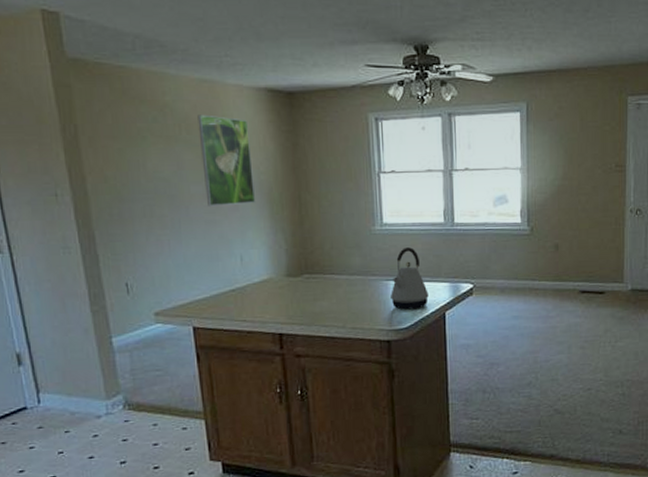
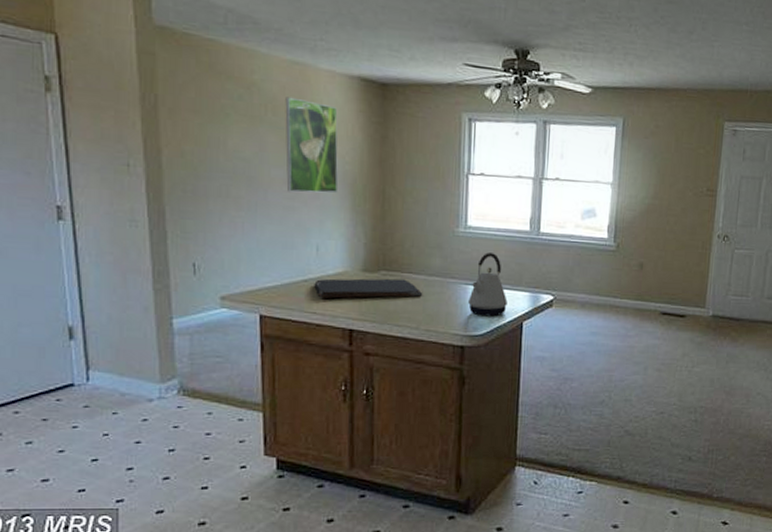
cutting board: none [241,280,347,306] -> present [314,278,423,299]

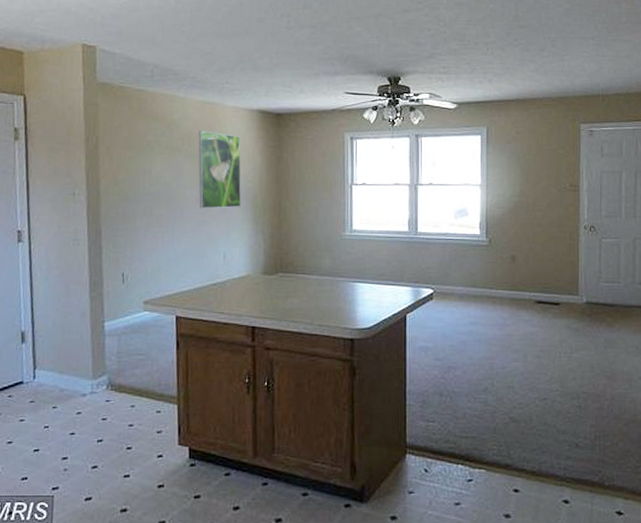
cutting board: present [314,278,423,299] -> none [222,279,316,299]
kettle: present [468,253,508,317] -> none [356,253,391,311]

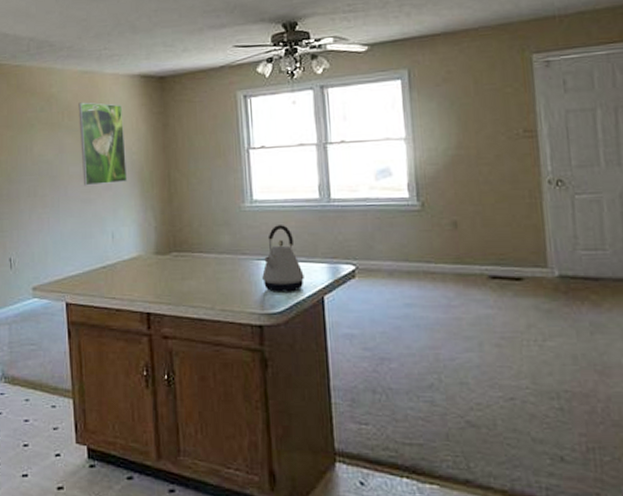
kettle: none [356,253,391,311] -> present [262,225,304,292]

